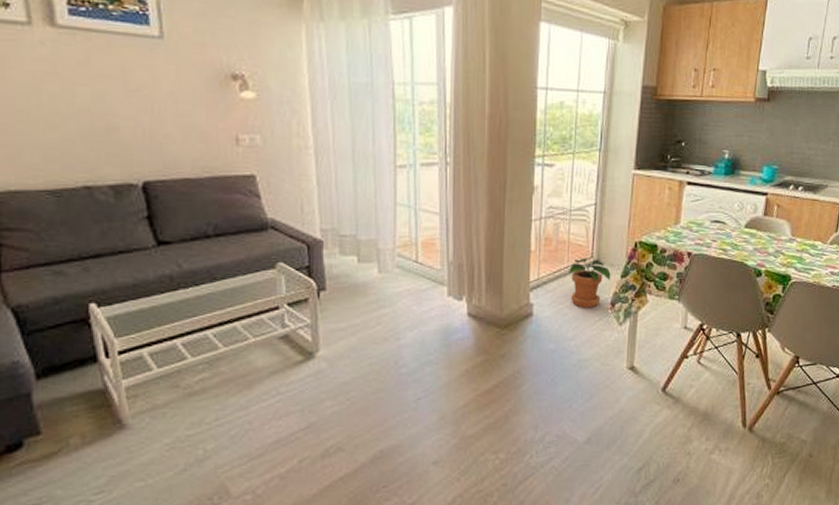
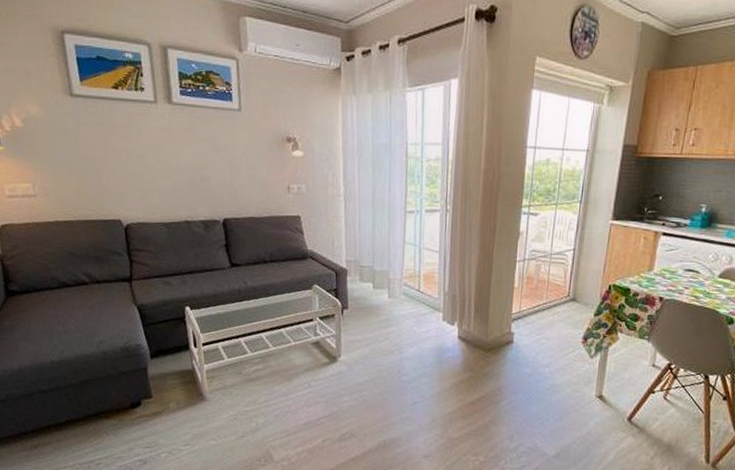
potted plant: present [567,258,611,308] -> none [546,296,585,341]

